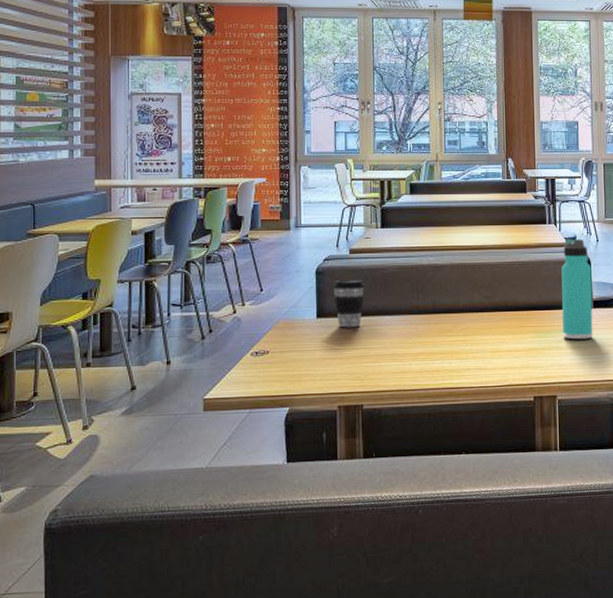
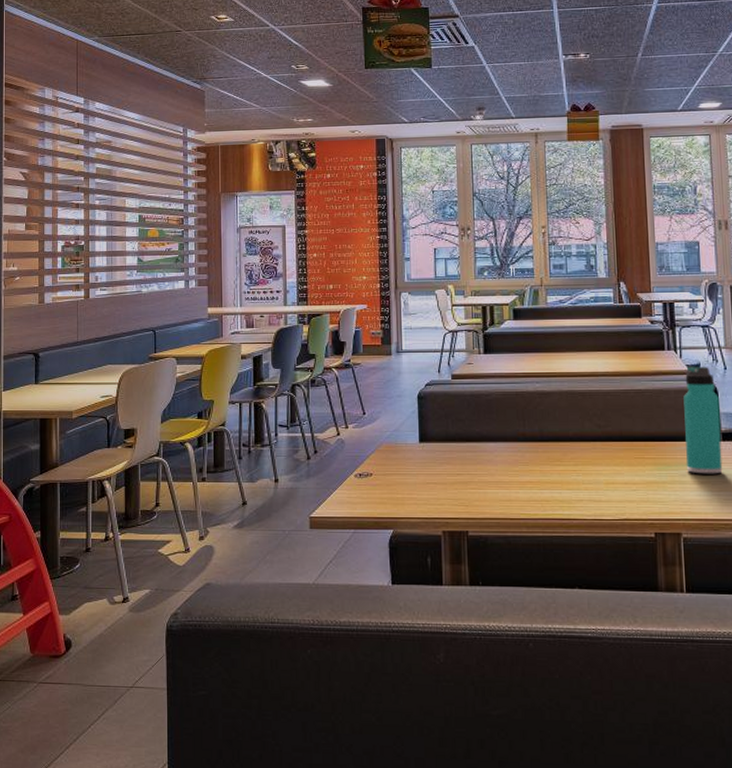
coffee cup: present [332,280,366,328] -> none [434,406,469,453]

